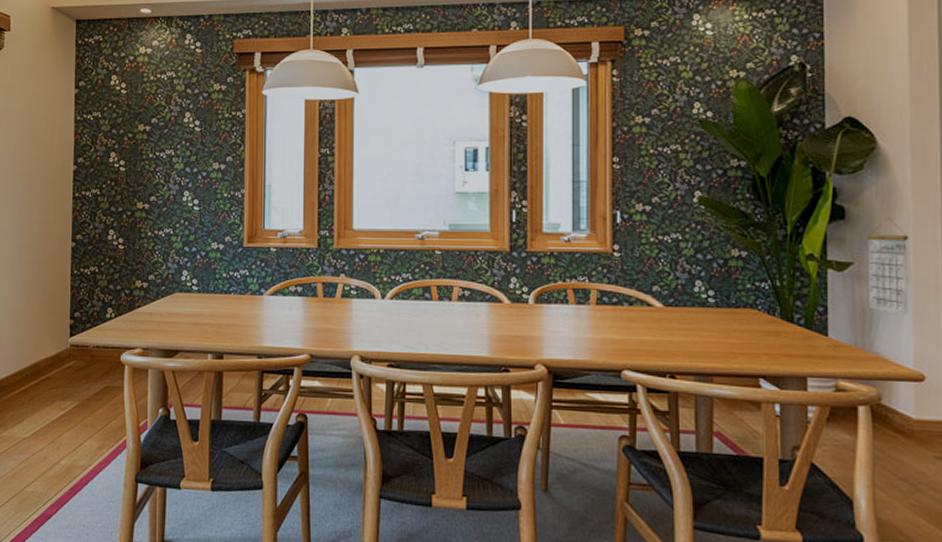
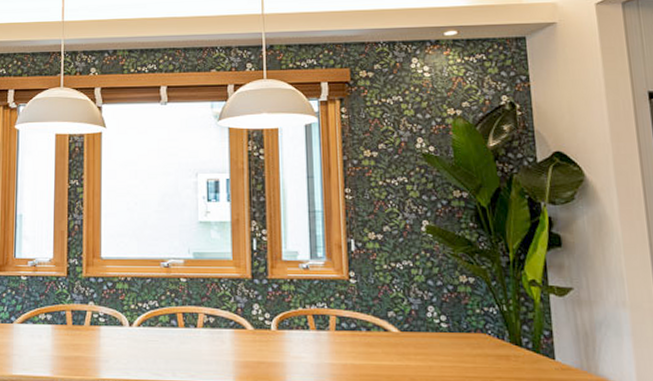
calendar: present [867,217,909,315] -> none [583,245,628,338]

